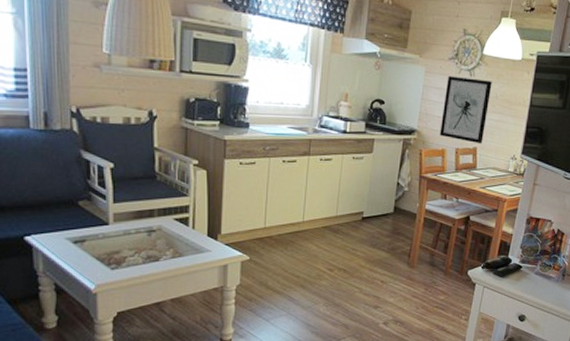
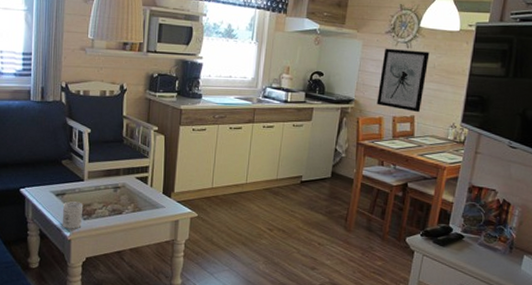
mug: none [83,249,110,281] -> present [62,201,84,229]

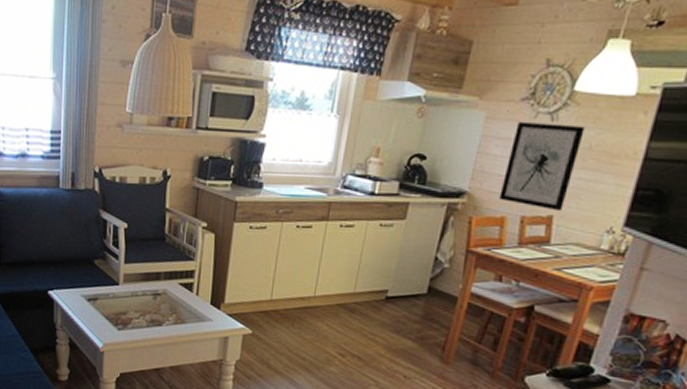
mug: present [62,201,84,229] -> none [94,308,118,340]

